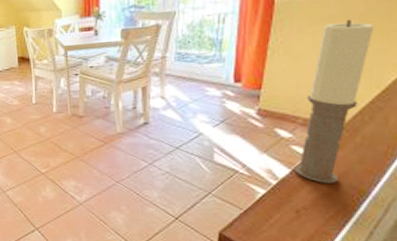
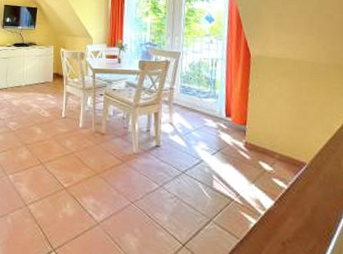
candle: present [293,19,375,183] -> none [276,76,320,217]

